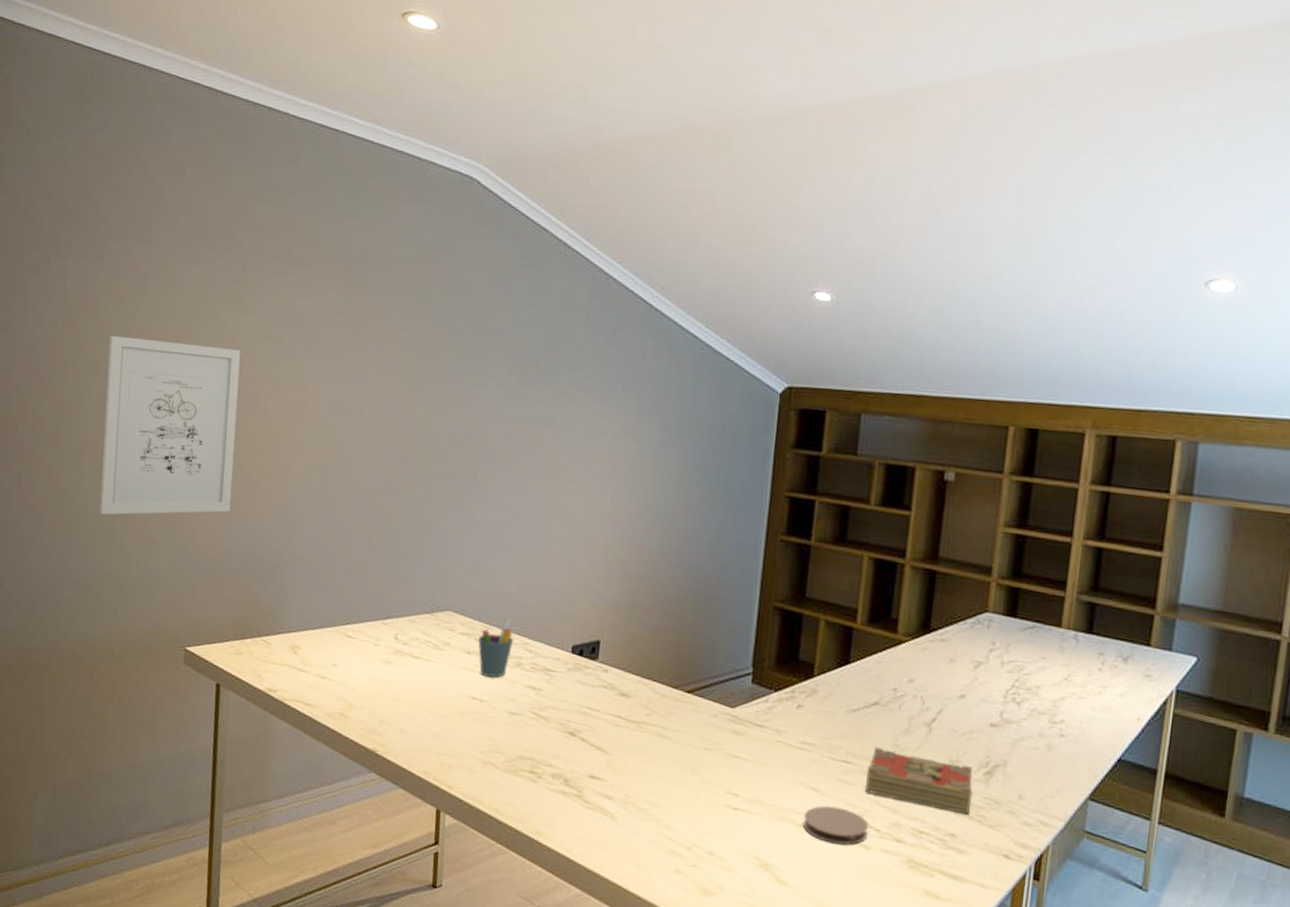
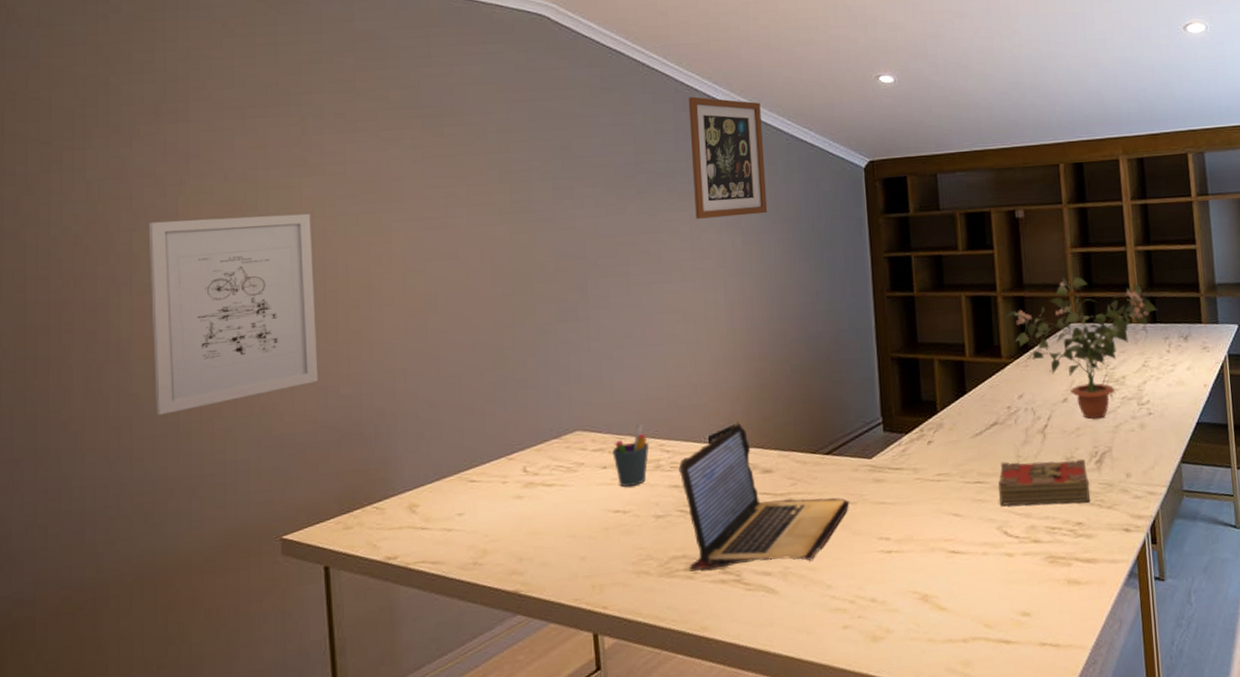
laptop: none [533,637,704,796] -> present [678,421,850,570]
wall art: none [593,286,680,426] -> present [688,96,768,219]
coaster: present [803,805,869,846] -> none [951,525,1010,561]
potted plant: none [910,558,1097,727] -> present [1005,277,1157,420]

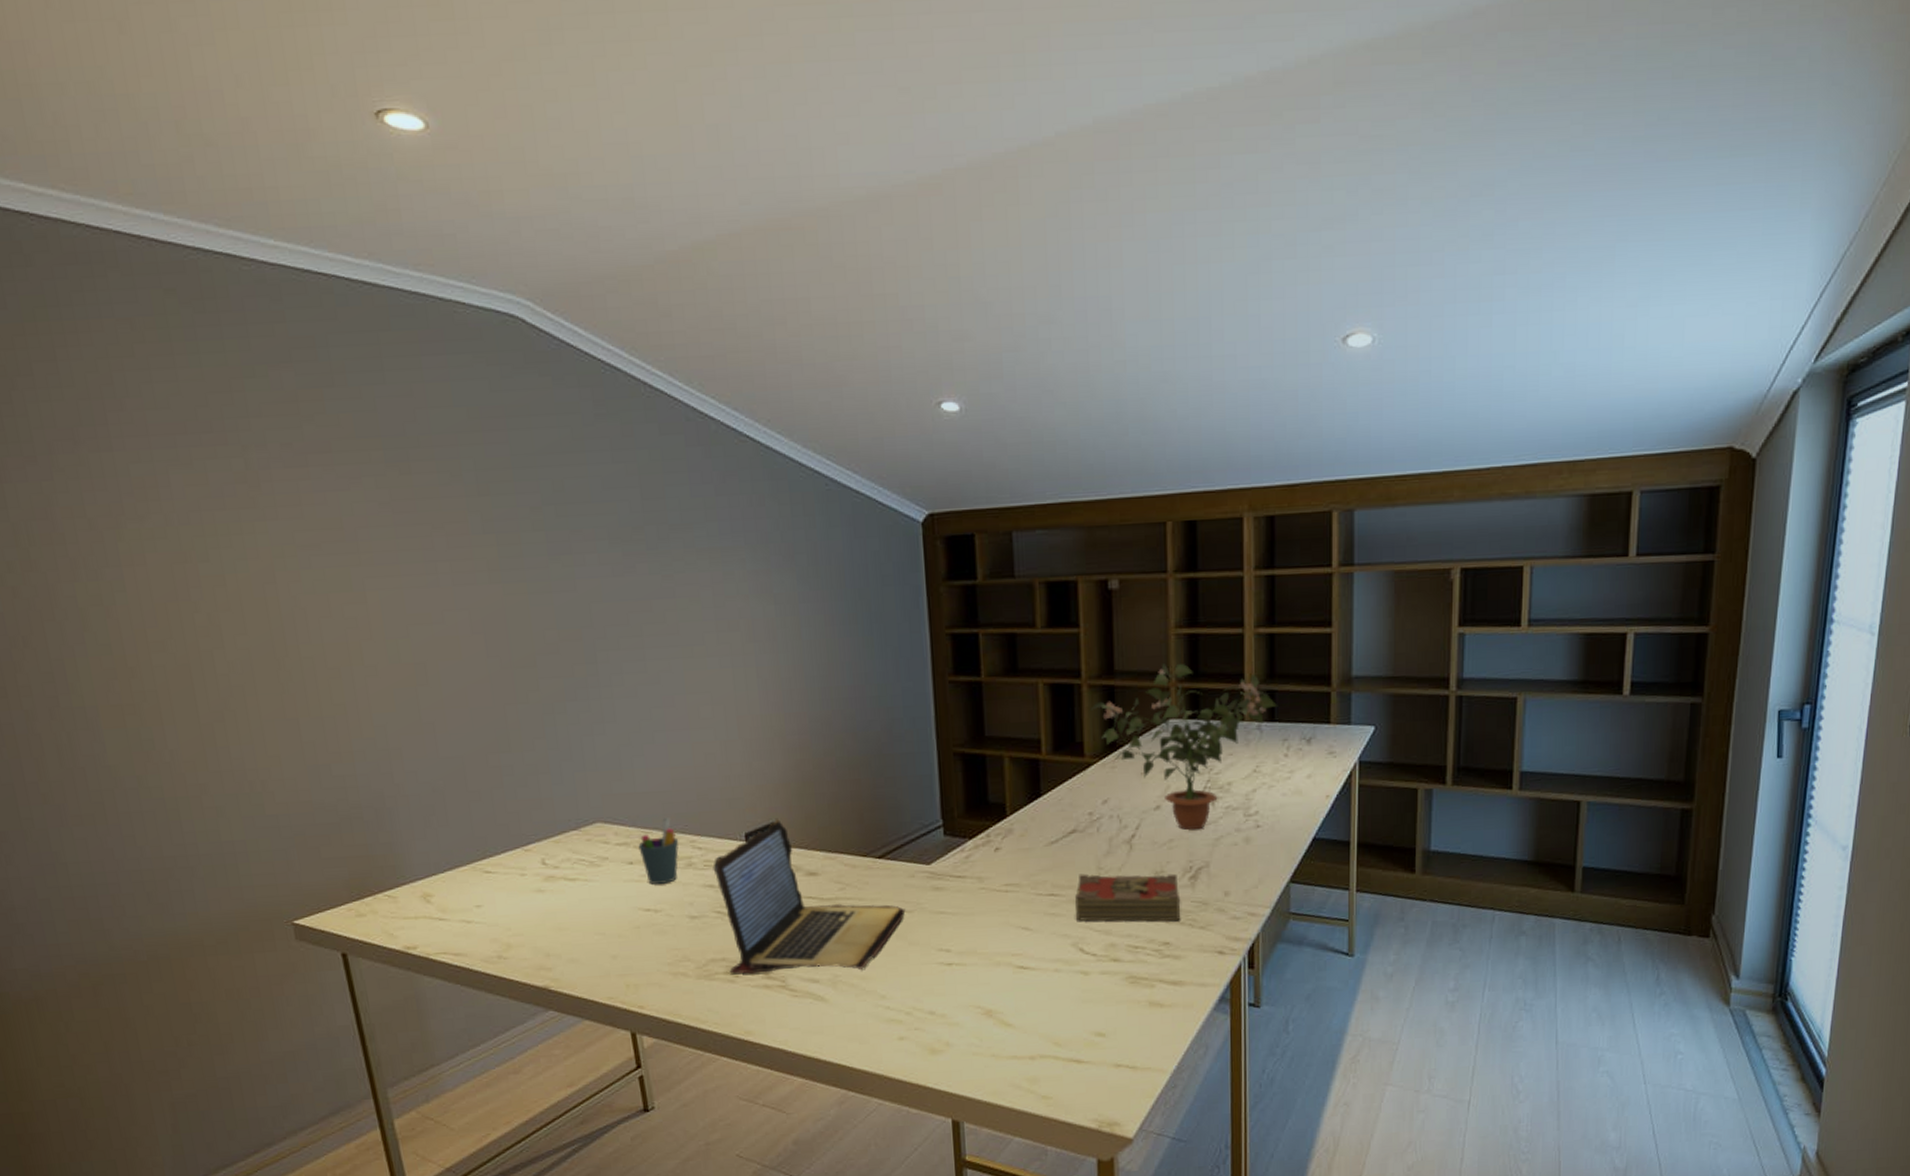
wall art: present [148,213,318,415] -> none [90,565,307,790]
wall art: present [688,96,768,219] -> none [702,427,805,582]

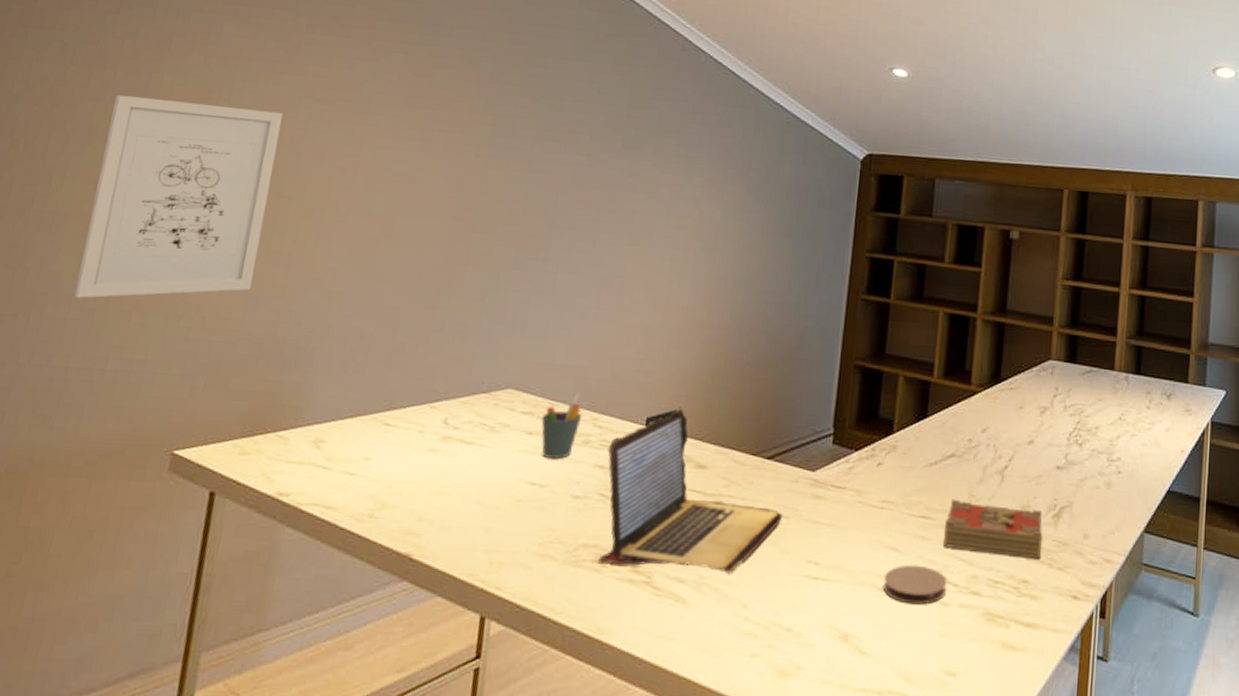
wall art: none [90,565,307,790] -> present [74,94,284,299]
coaster: none [1020,940,1085,977] -> present [884,564,947,605]
potted plant: present [1090,664,1277,831] -> none [981,309,1143,469]

